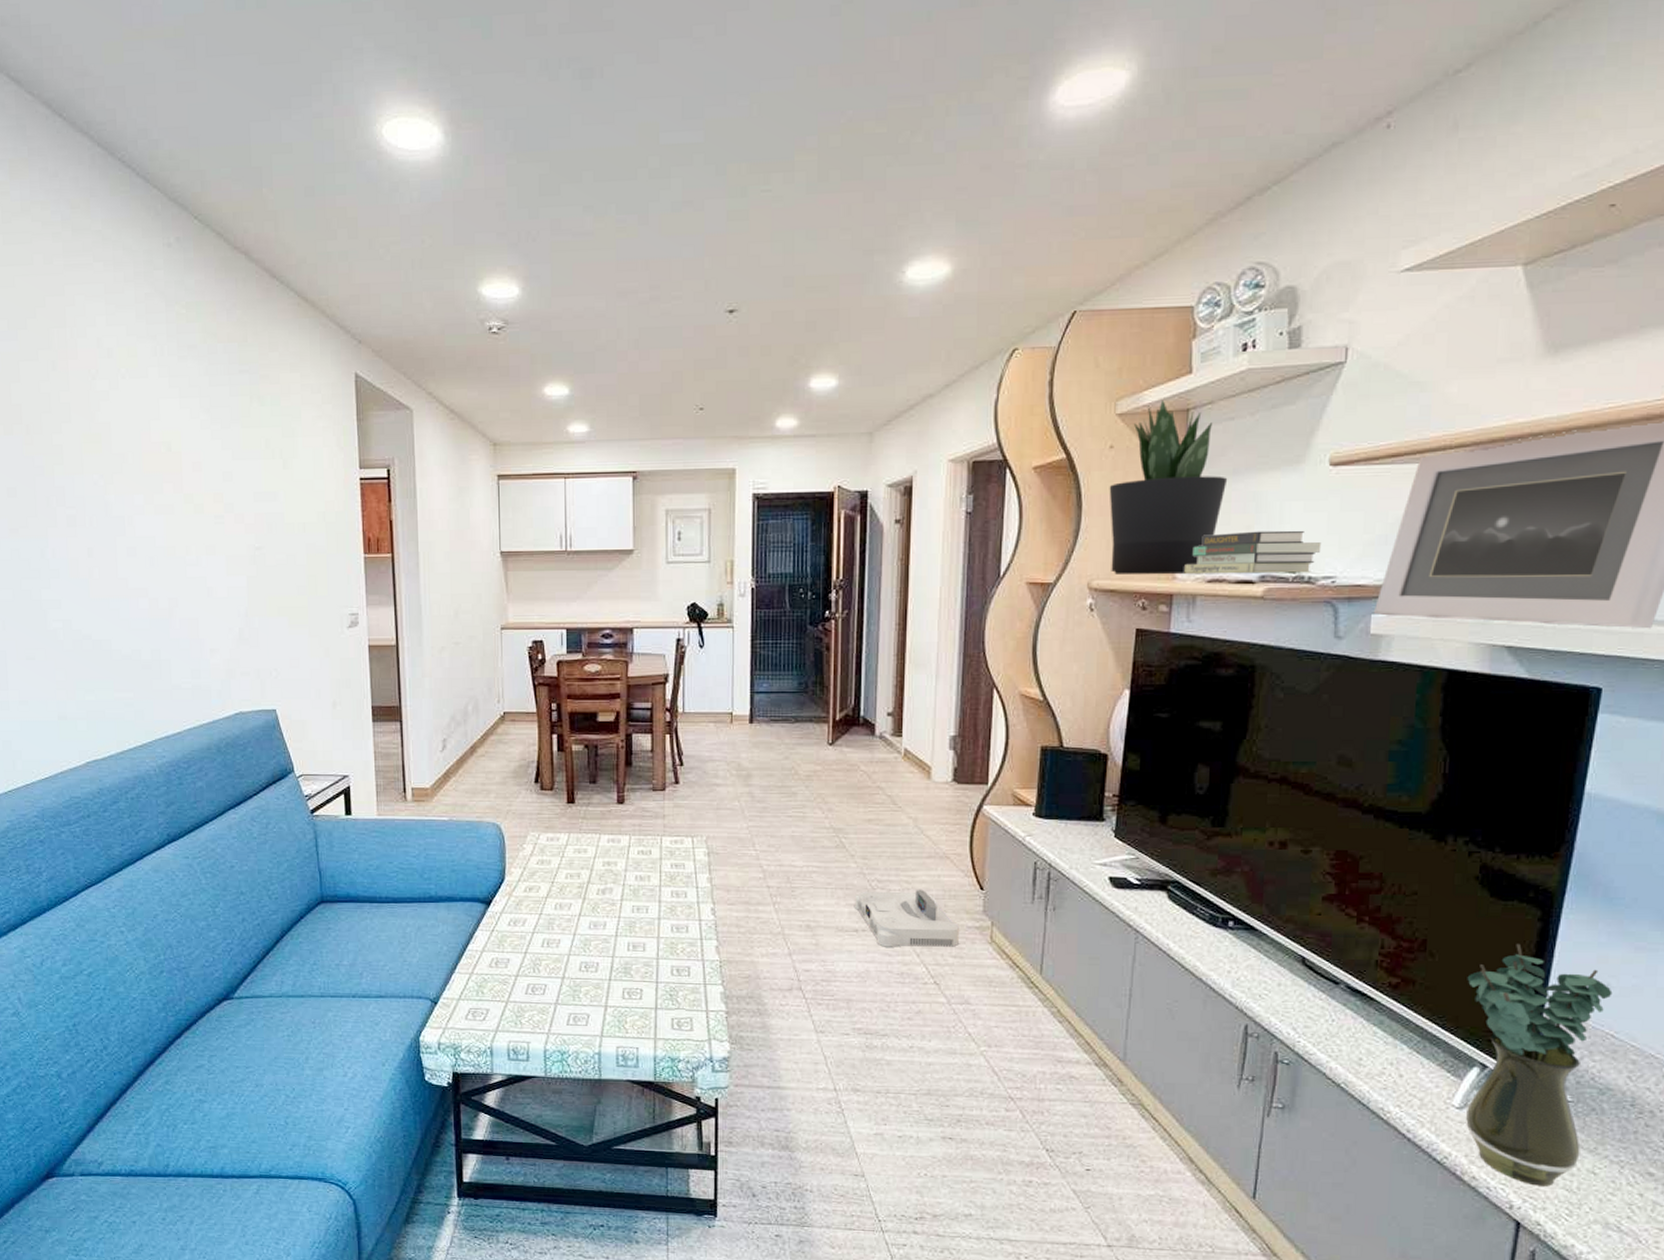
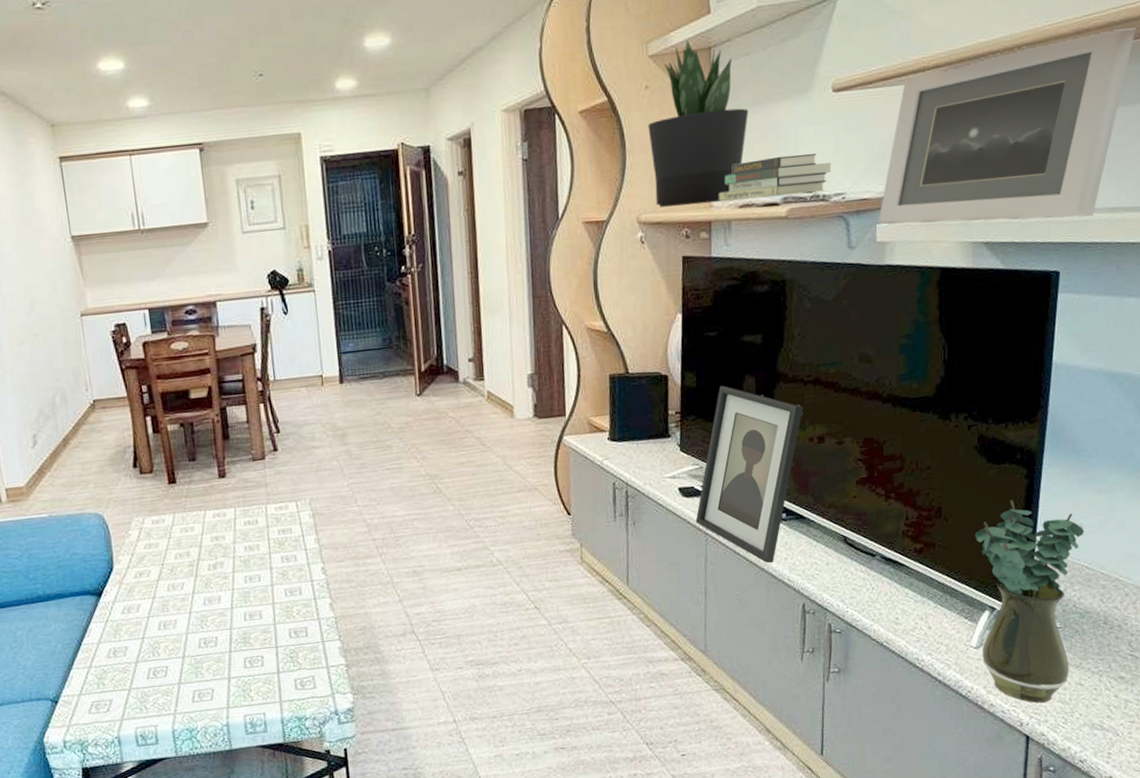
robot vacuum: present [854,889,959,947] -> none [454,522,553,581]
picture frame: none [1125,772,1265,974] -> present [695,385,804,563]

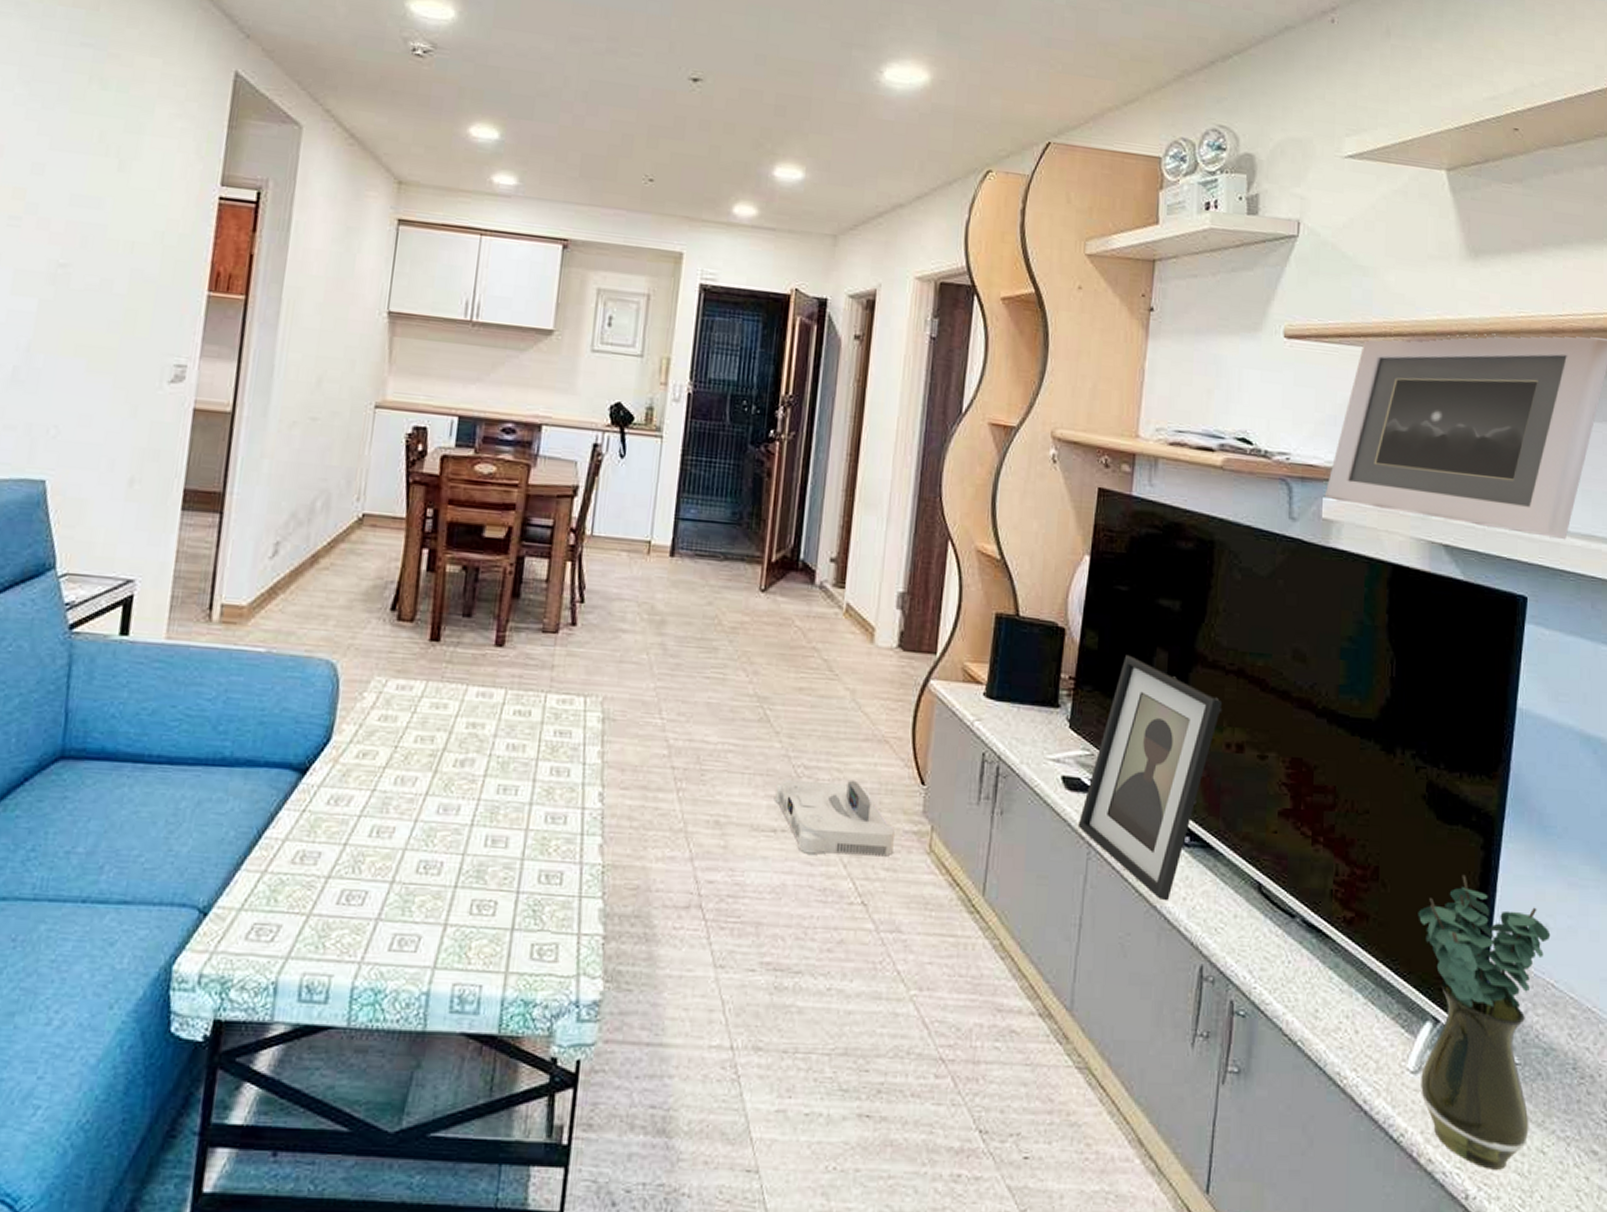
robot vacuum: none [454,522,553,581] -> present [774,779,895,857]
planter: present [647,40,749,207] -> none [1075,247,1190,436]
books: present [719,153,832,202] -> none [1147,393,1277,447]

